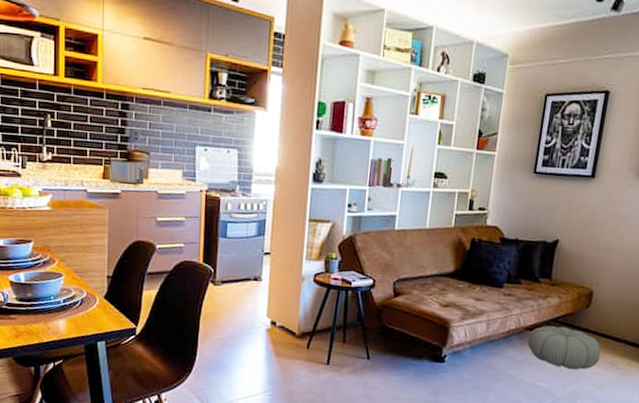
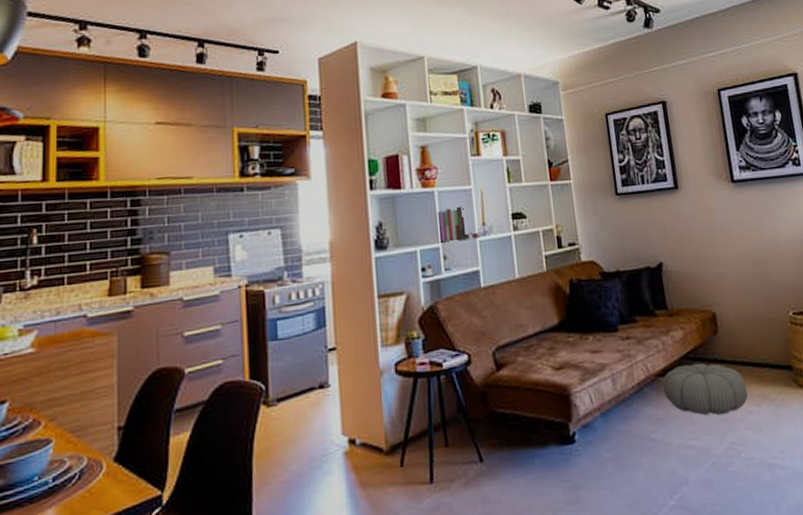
toaster: present [109,159,144,185] -> none [116,266,164,299]

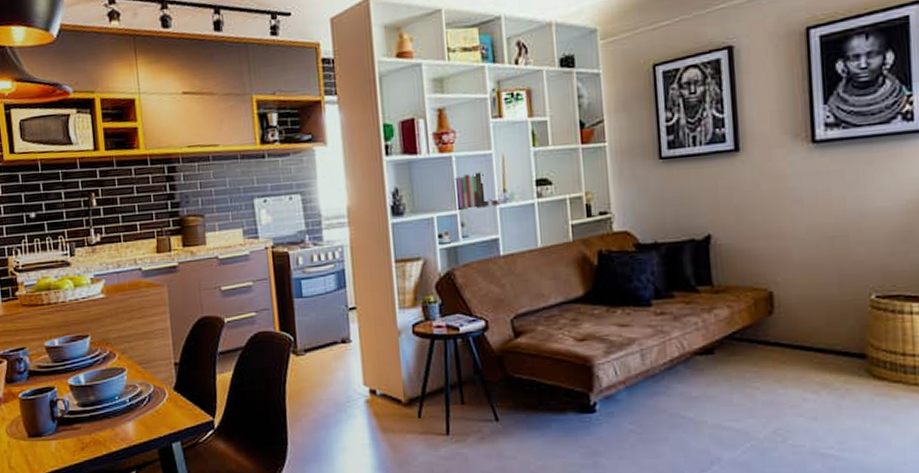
pouf: present [662,363,749,415] -> none [699,344,805,398]

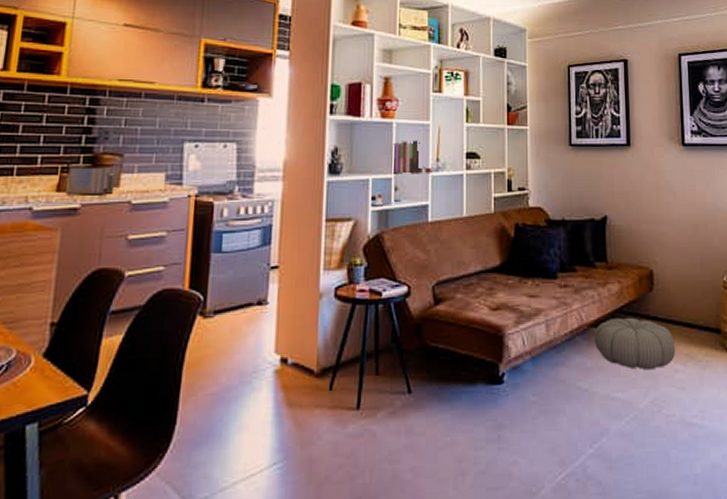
toaster: none [161,227,202,256] -> present [66,165,115,195]
pouf: none [699,344,805,398] -> present [594,317,676,369]

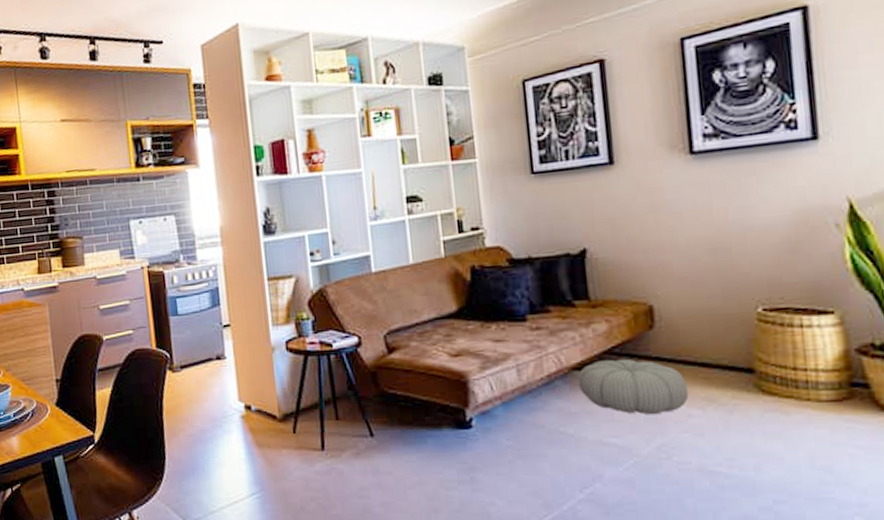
toaster: present [66,165,115,195] -> none [42,249,81,276]
books: present [391,141,432,174] -> none [323,191,371,228]

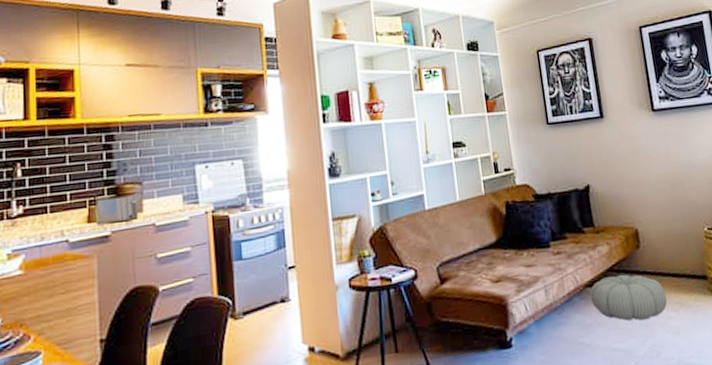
toaster: none [42,249,81,276] -> present [94,195,138,225]

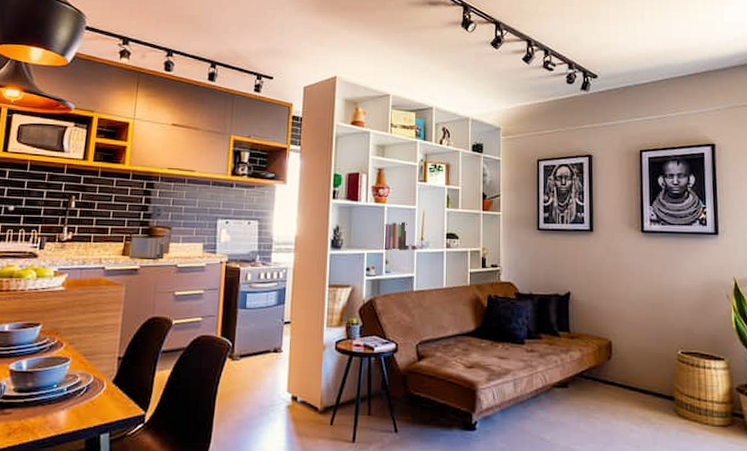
books: none [383,138,424,170] -> present [383,222,418,251]
pouf: present [590,274,668,321] -> none [556,381,632,427]

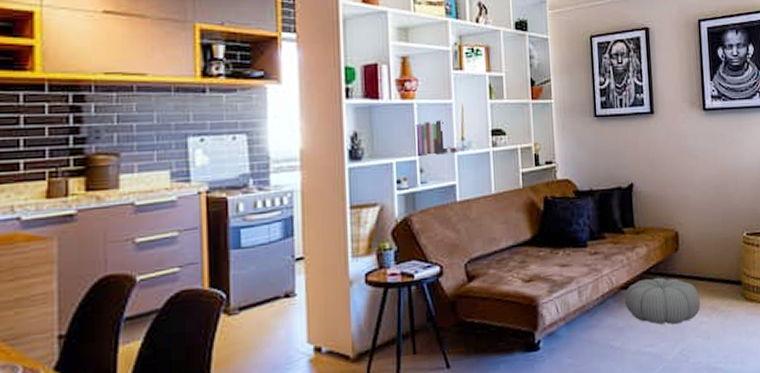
toaster: present [129,236,165,260] -> none [56,167,112,201]
pouf: none [556,381,632,427] -> present [624,277,701,325]

